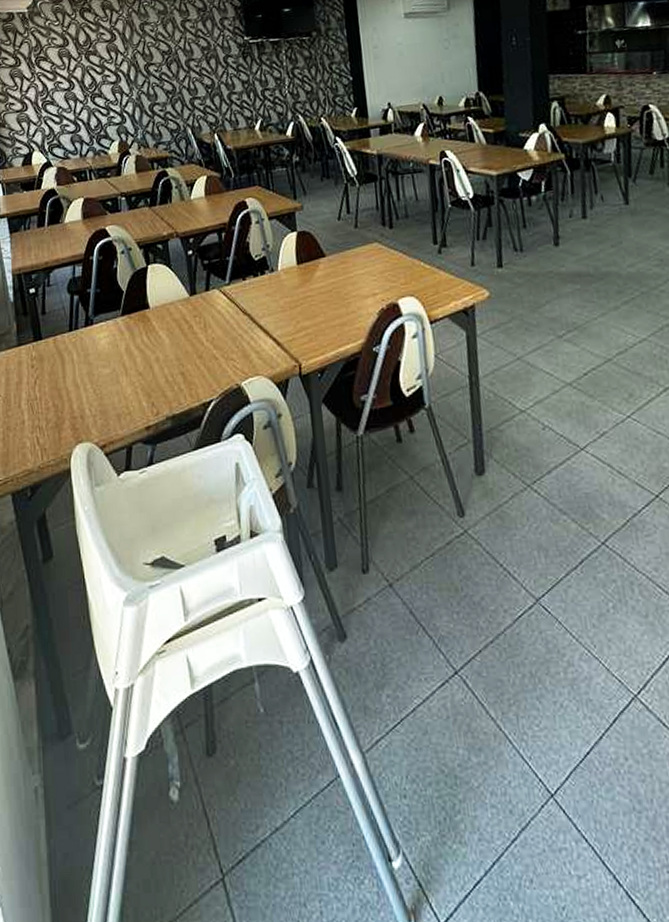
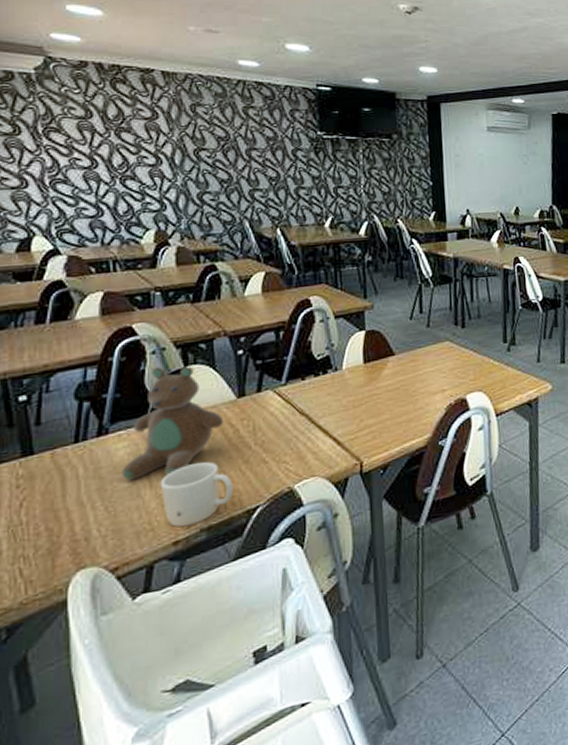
stuffed toy: none [104,265,180,368] -> present [122,366,224,481]
mug: none [133,354,191,414] -> present [160,461,233,528]

